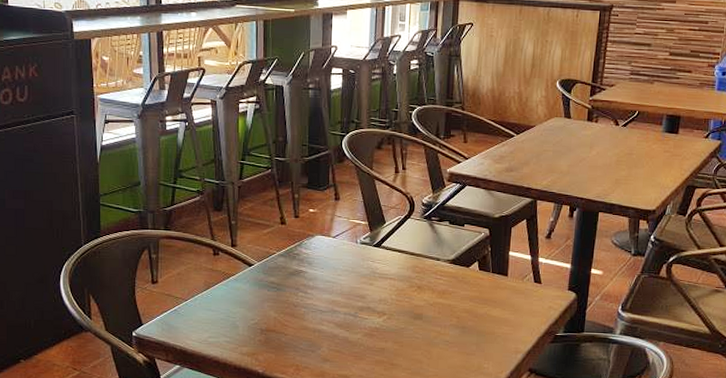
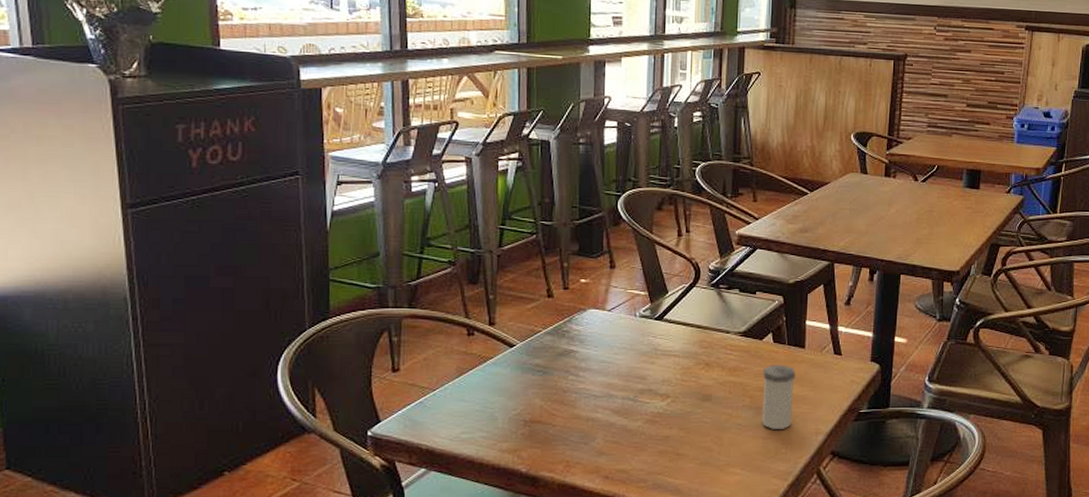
salt shaker: none [467,290,498,347] -> present [762,365,795,429]

